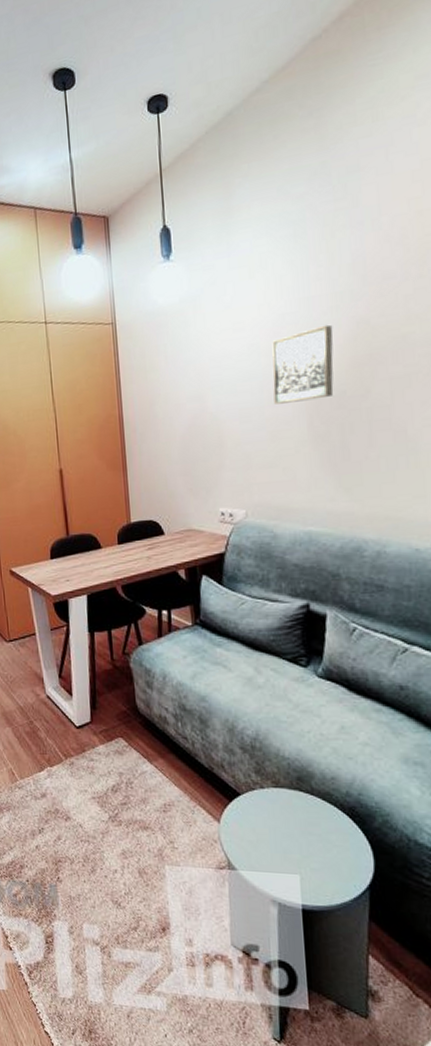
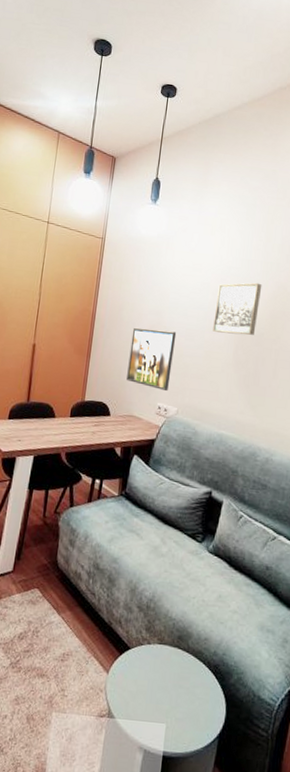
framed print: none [171,416,230,493] -> present [126,327,177,392]

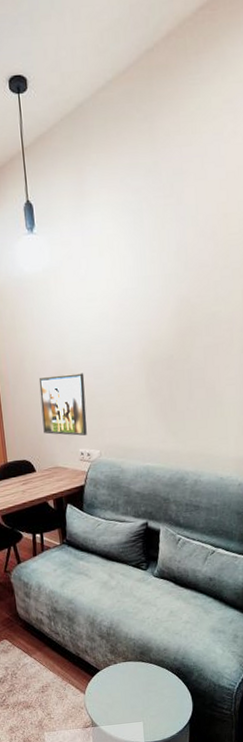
wall art: present [213,282,262,335] -> none [118,300,164,364]

